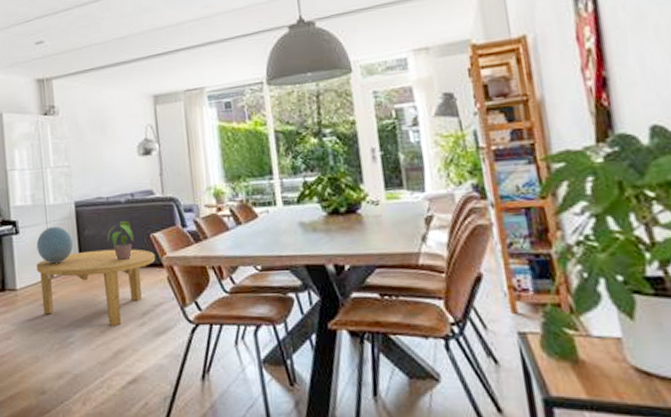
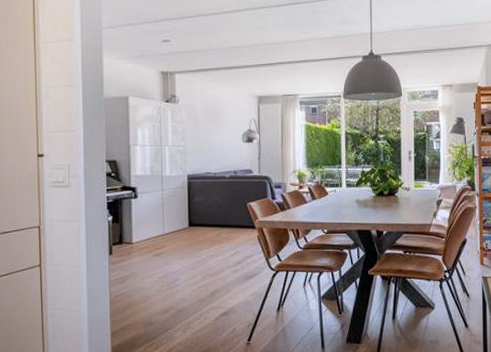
decorative orb: present [36,227,74,264] -> none [152,194,184,223]
coffee table: present [36,249,156,326] -> none [151,213,250,272]
potted plant: present [106,221,135,261] -> none [212,193,234,223]

